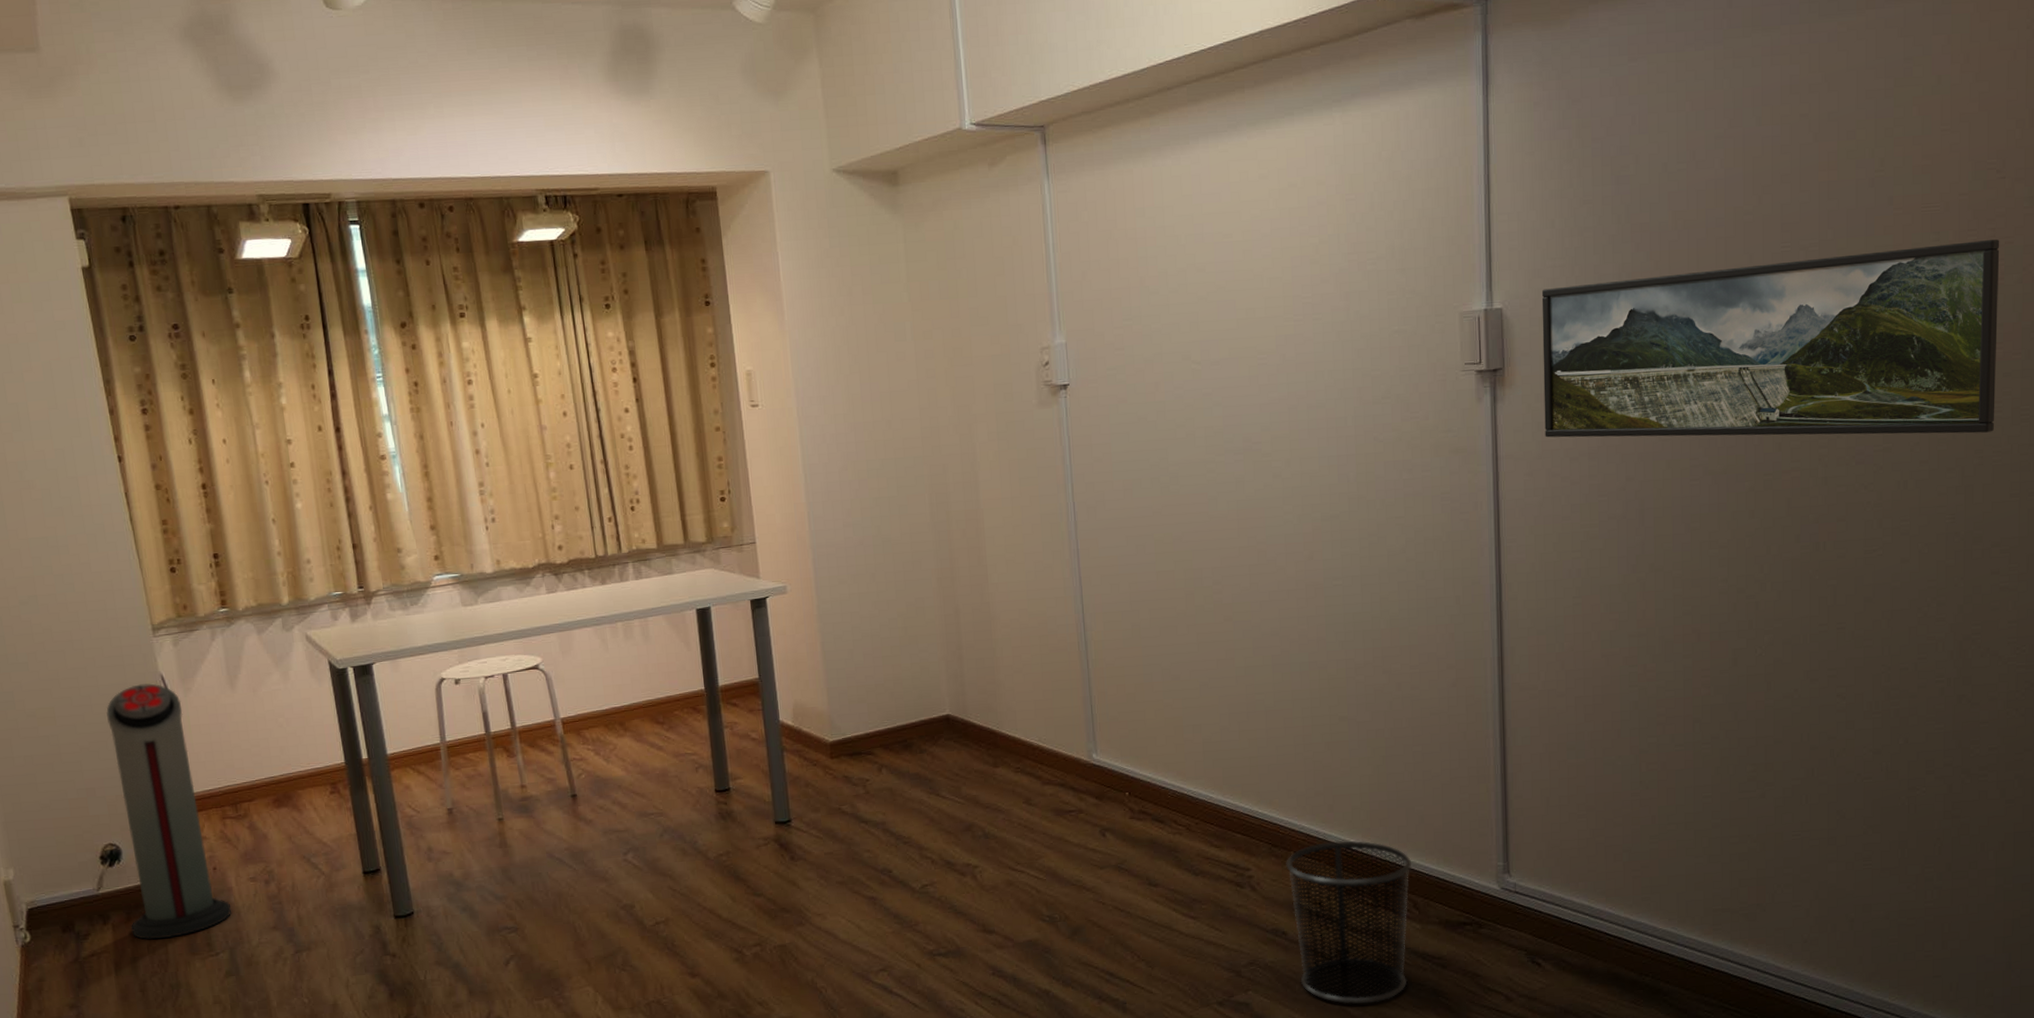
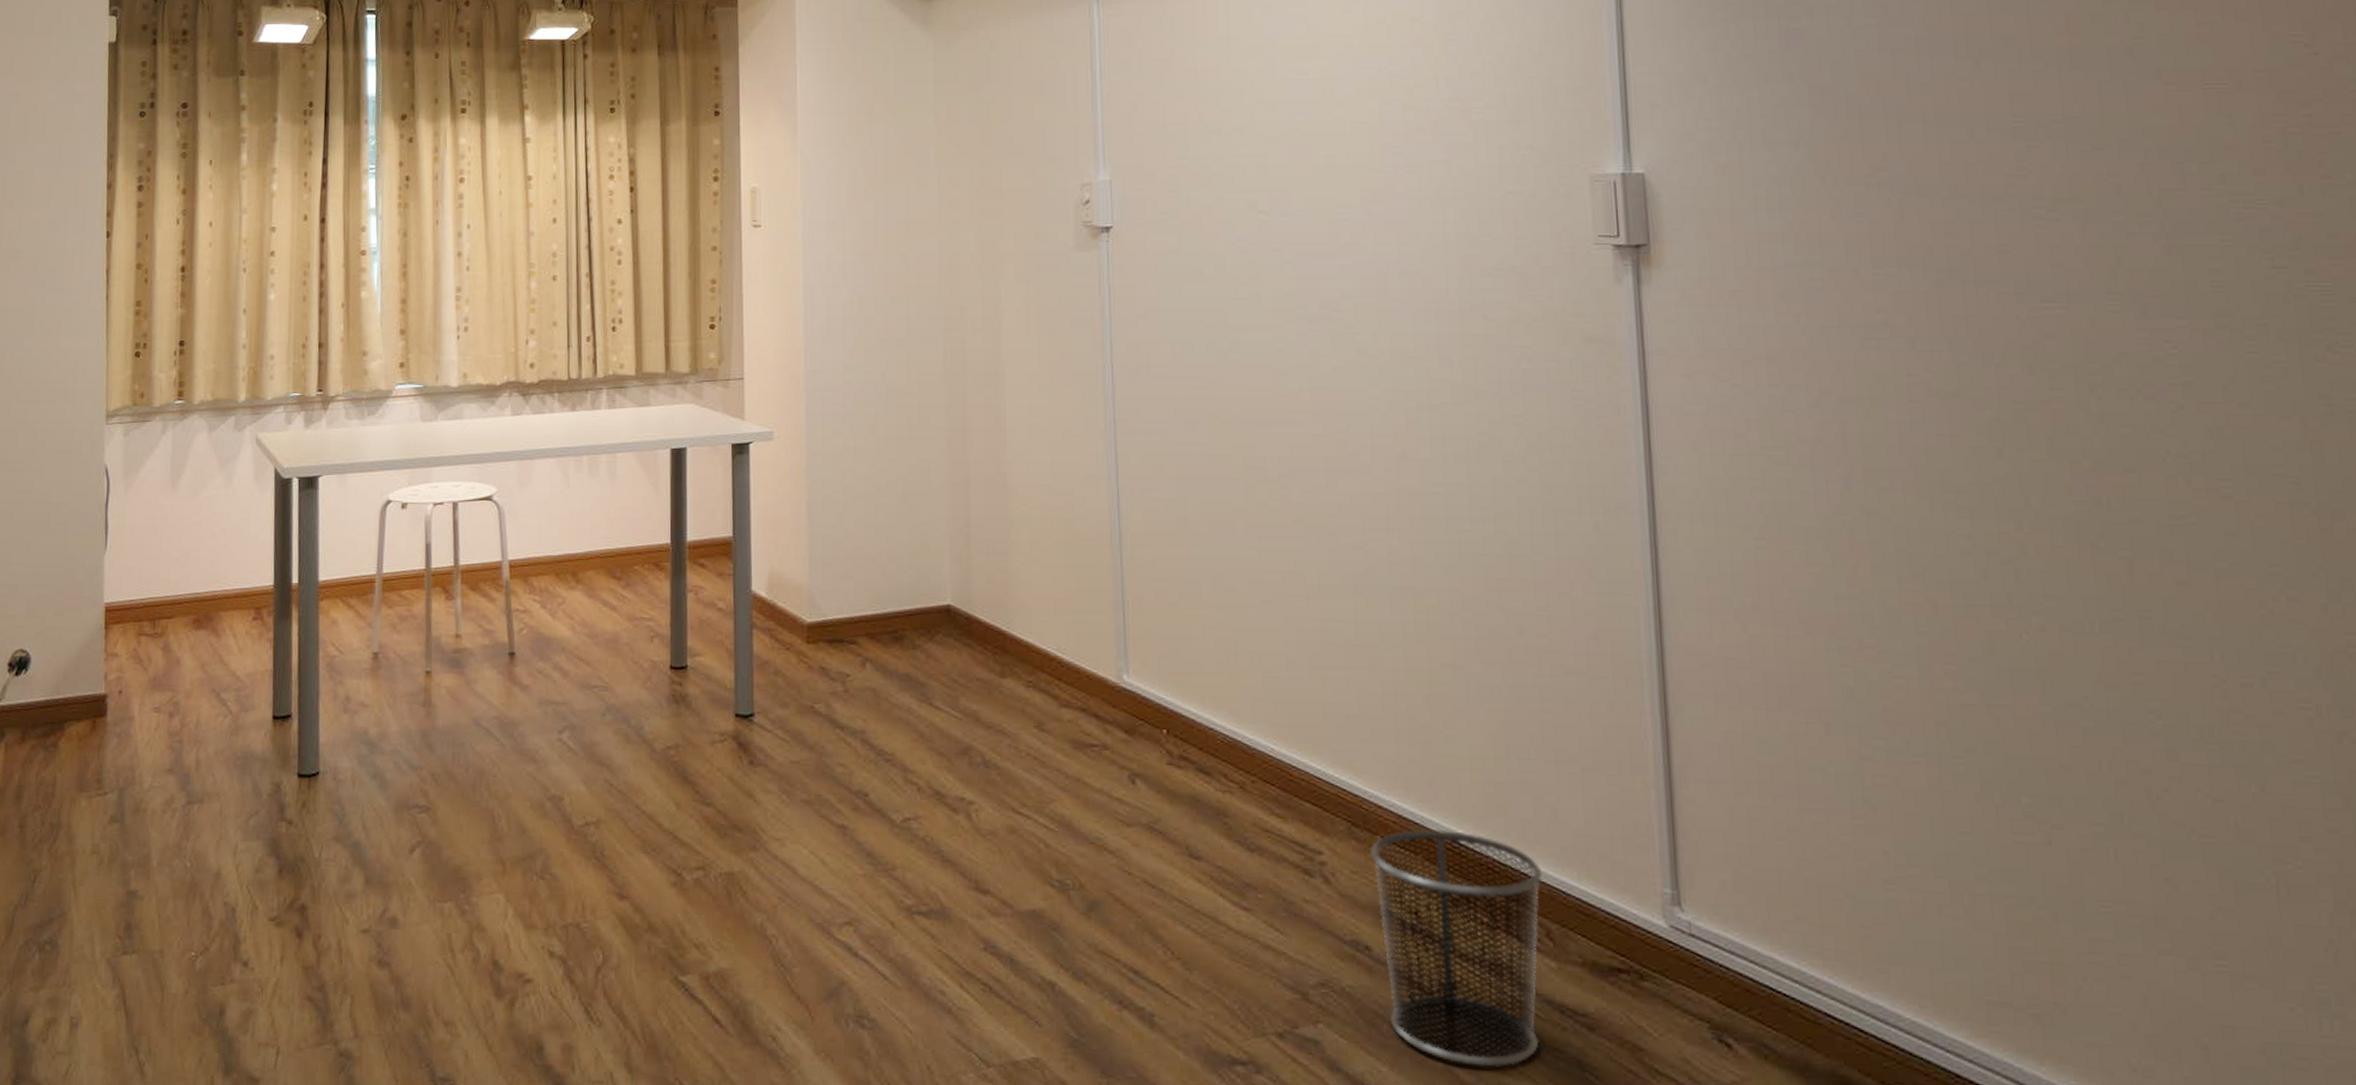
air purifier: present [106,683,232,939] -> none [23,474,130,768]
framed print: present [1541,238,2000,438] -> none [1694,127,2344,373]

